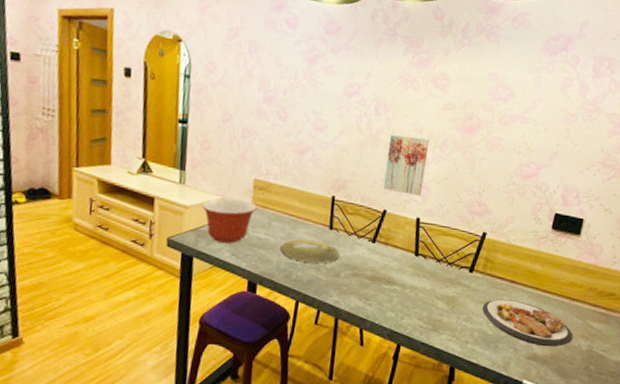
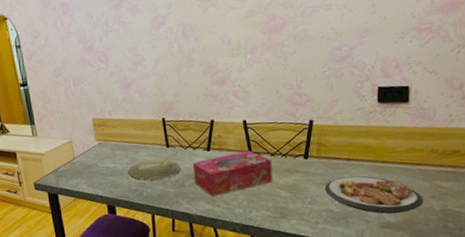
mixing bowl: present [201,198,257,243] -> none [54,138,100,178]
tissue box: none [350,250,436,294] -> present [192,150,273,196]
wall art: present [383,134,430,197] -> none [201,47,243,103]

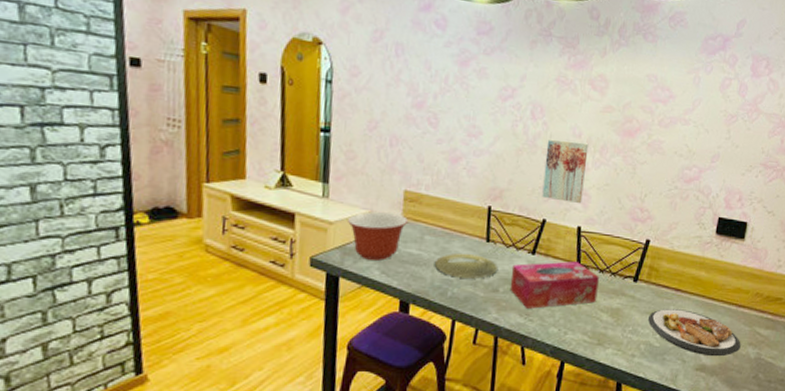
mixing bowl: none [54,138,100,178] -> present [346,212,408,261]
wall art: none [201,47,243,103] -> present [542,139,589,204]

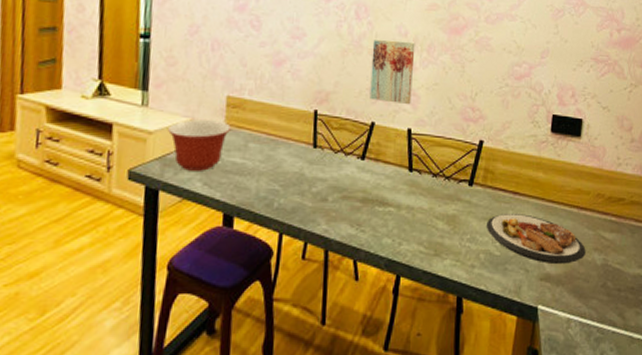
plate: present [434,253,497,279] -> none [259,160,326,188]
tissue box: present [510,261,599,309] -> none [339,166,433,218]

